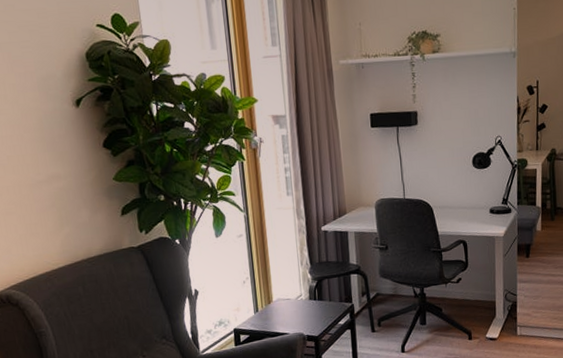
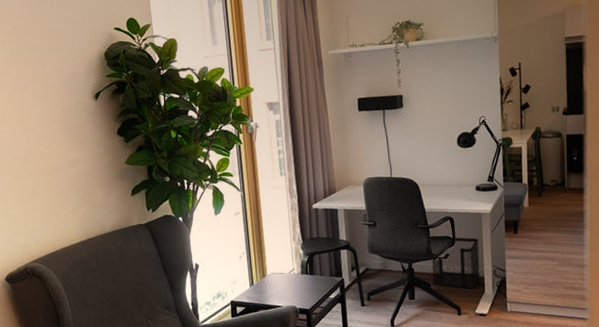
wastebasket: none [444,261,492,314] -> present [432,237,480,289]

